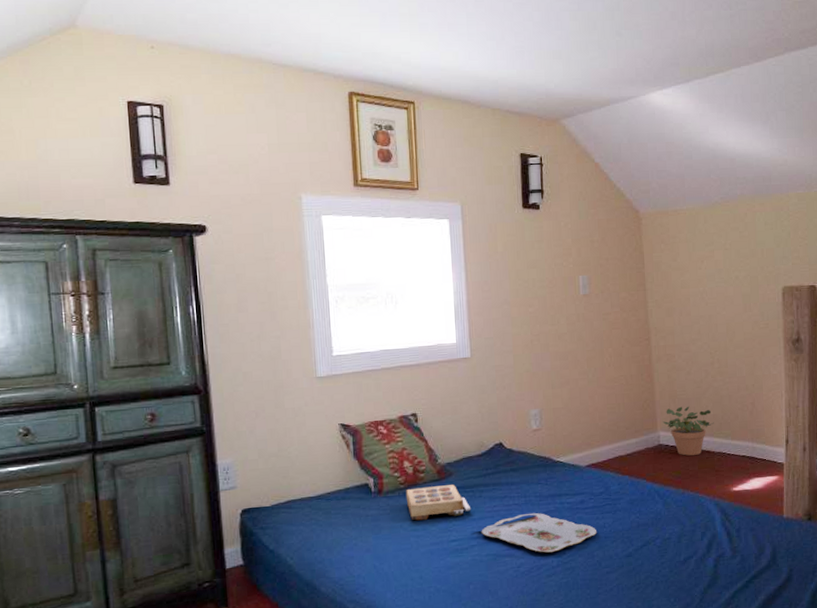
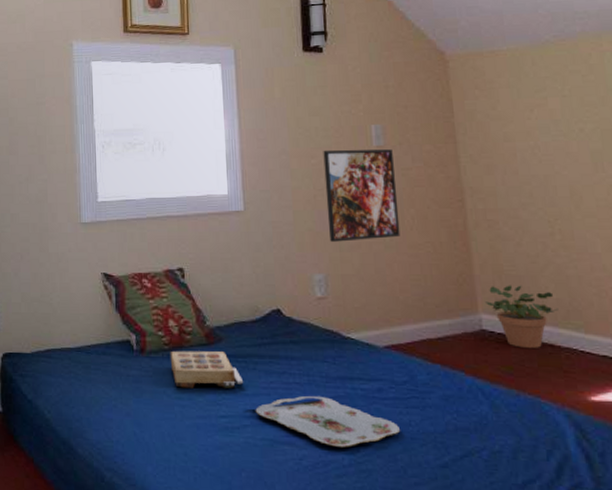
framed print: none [539,297,601,381] -> present [323,149,401,242]

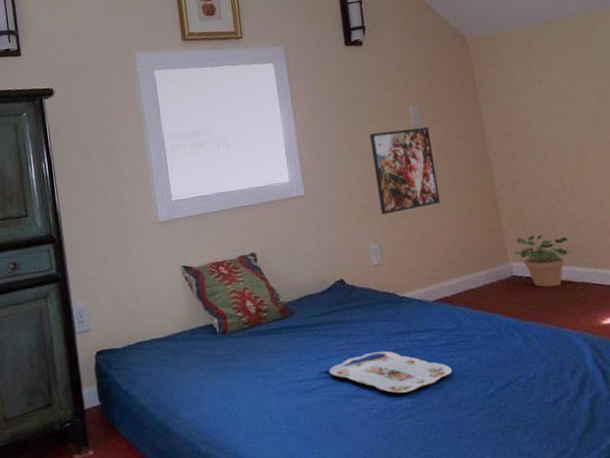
book: present [170,350,244,388] -> none [249,323,317,361]

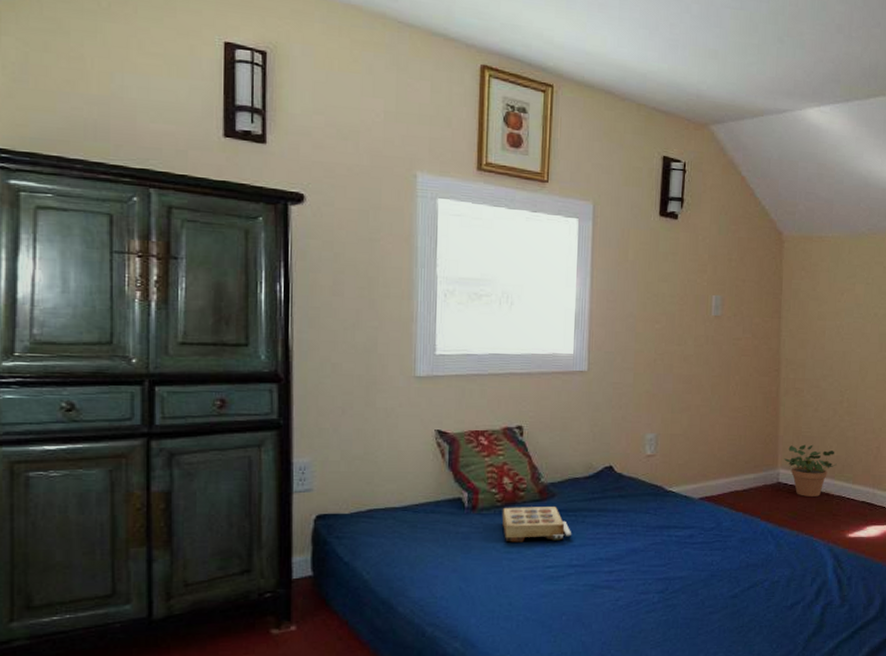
book: none [249,323,317,361] -> present [502,507,572,542]
serving tray: present [328,351,452,393] -> none [580,543,703,587]
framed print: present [369,127,441,214] -> none [664,316,728,404]

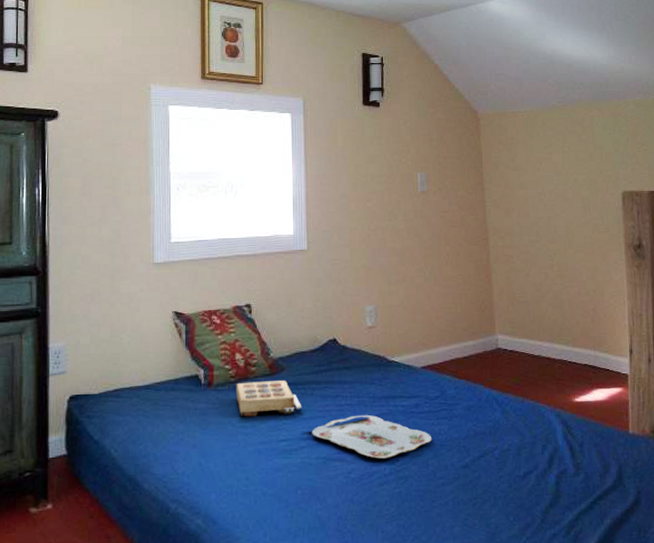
serving tray: none [580,543,703,587] -> present [311,414,431,459]
potted plant: present [783,444,837,496] -> none [500,309,554,362]

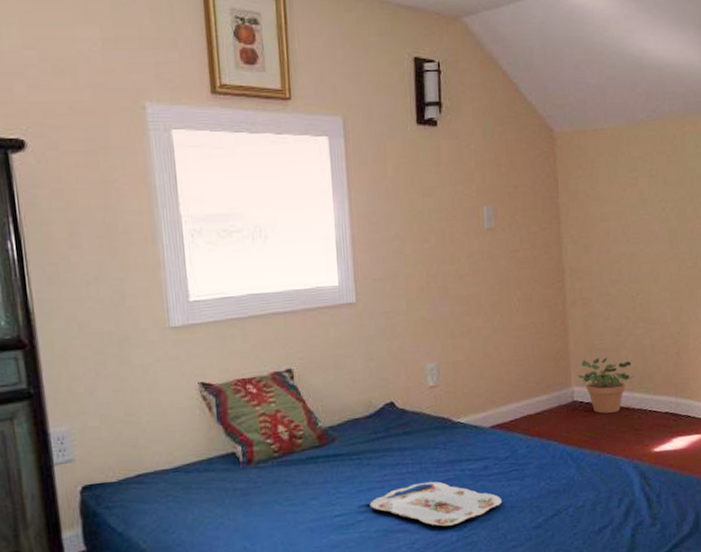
book: present [236,380,302,417] -> none [280,451,358,494]
potted plant: none [500,309,554,362] -> present [576,357,635,414]

